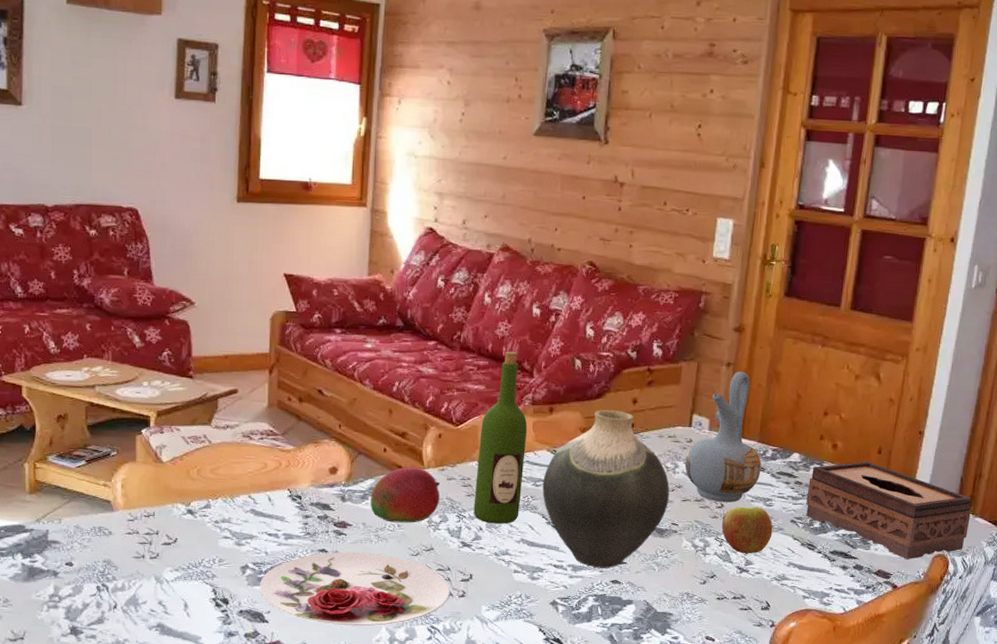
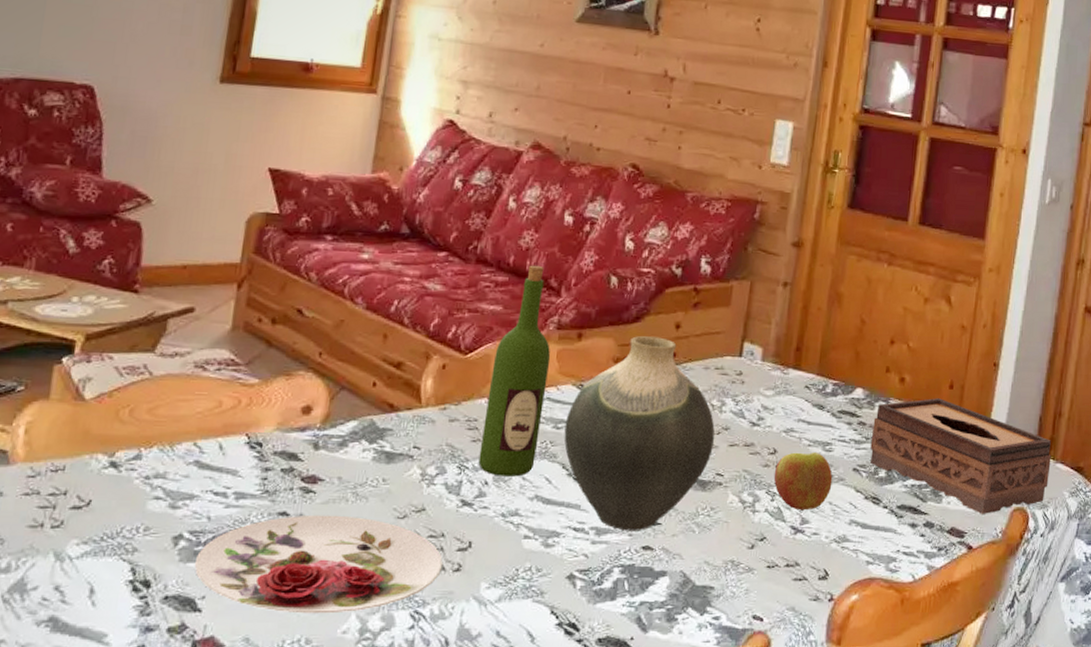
fruit: present [370,467,440,523] -> none [350,405,439,477]
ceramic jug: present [685,372,762,503] -> none [733,293,821,448]

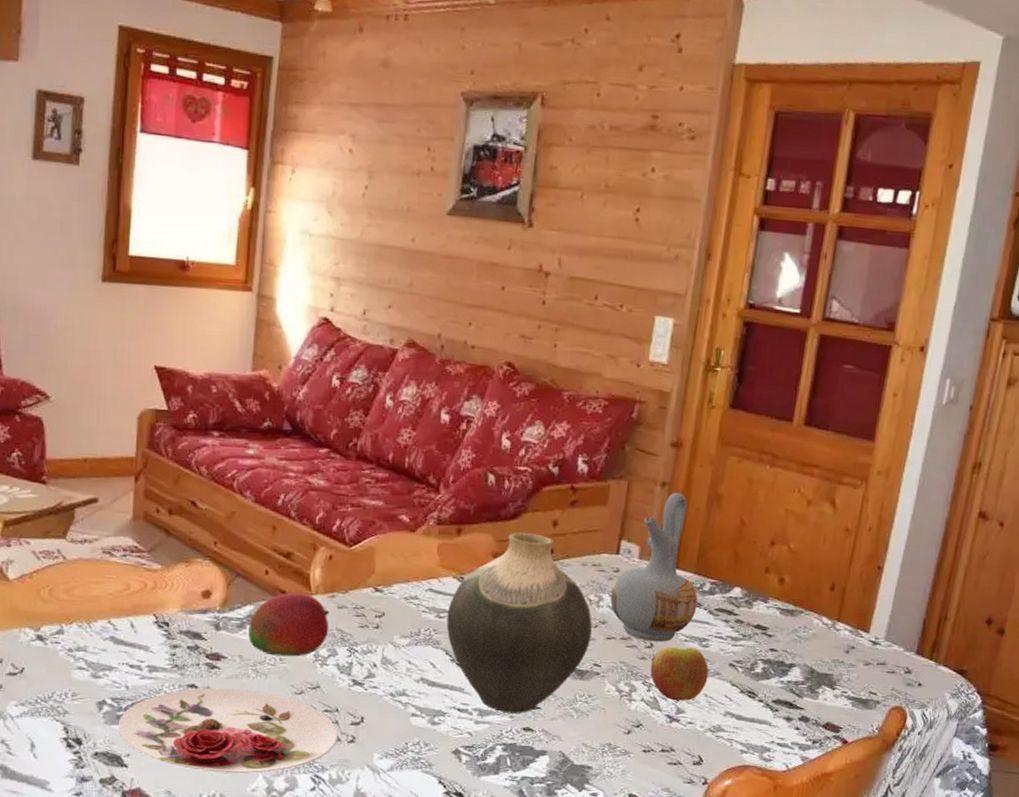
fruit: none [350,405,439,477] -> present [248,592,329,657]
wine bottle: present [478,265,551,477] -> none [367,462,432,661]
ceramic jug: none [733,293,821,448] -> present [610,493,698,642]
tissue box: present [870,398,1051,514] -> none [747,599,934,711]

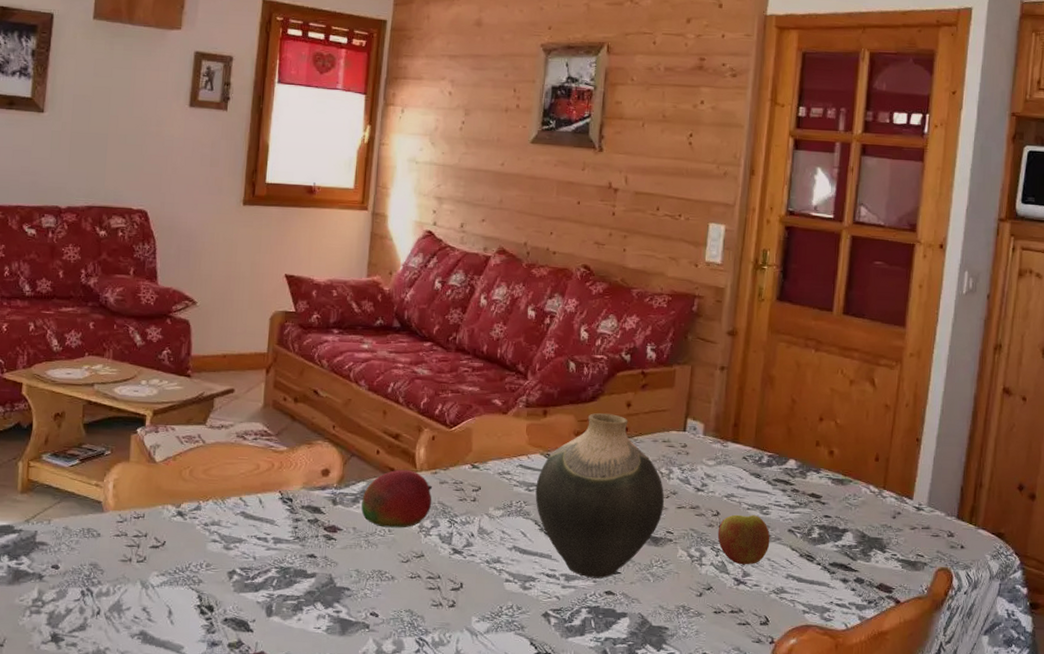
plate: present [118,688,339,774] -> none [245,557,441,638]
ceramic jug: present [610,493,698,642] -> none [680,376,757,511]

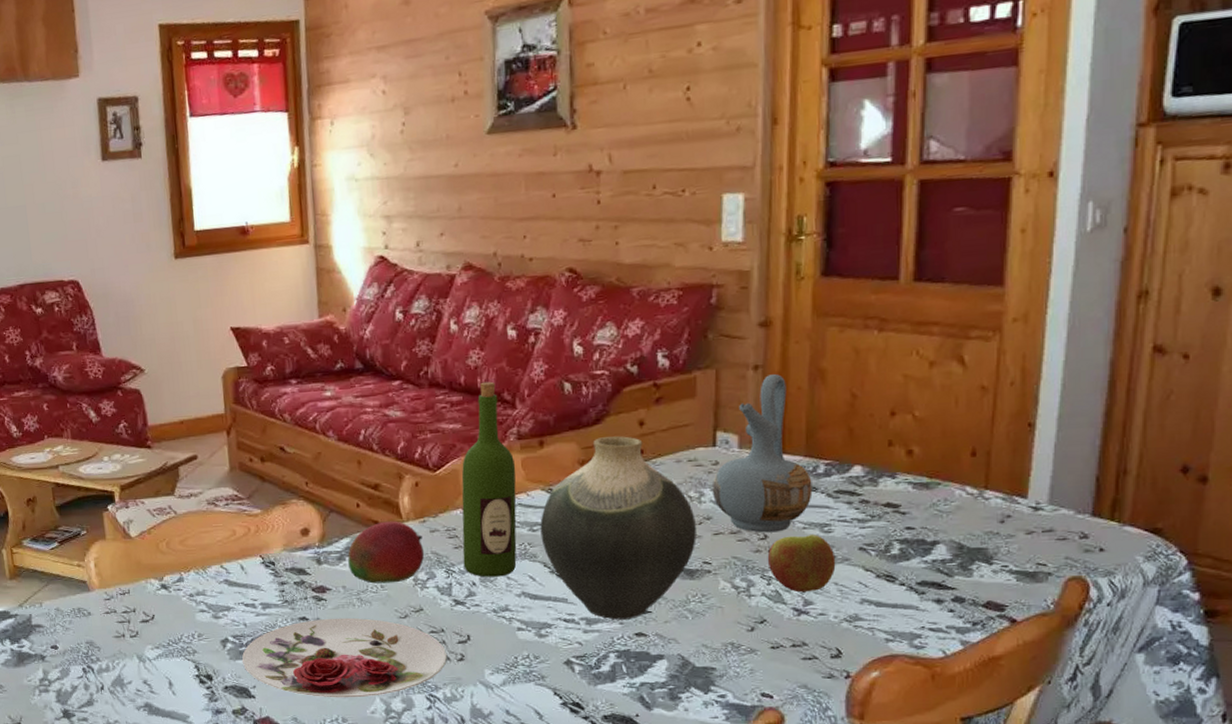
plate: none [245,557,441,638] -> present [241,617,448,698]
wine bottle: none [465,353,521,530] -> present [461,381,517,577]
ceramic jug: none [680,376,757,511] -> present [713,374,813,533]

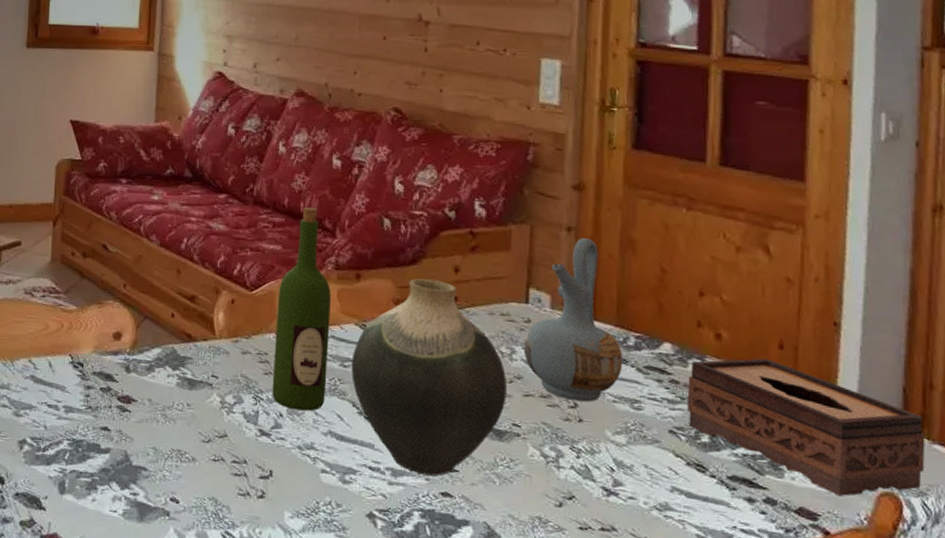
plate: present [241,617,448,698] -> none [37,431,248,526]
fruit: present [348,521,425,584] -> none [157,335,234,403]
apple: present [767,535,836,593] -> none [577,407,646,472]
tissue box: none [877,467,1116,586] -> present [687,358,926,496]

